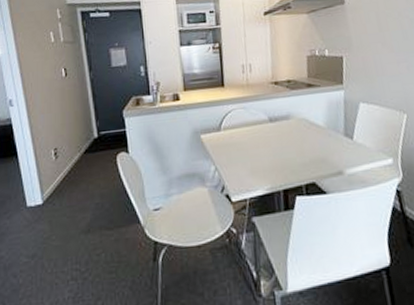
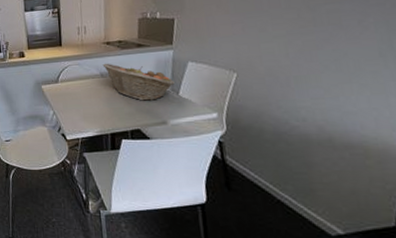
fruit basket: none [271,105,348,149] -> present [102,63,175,101]

